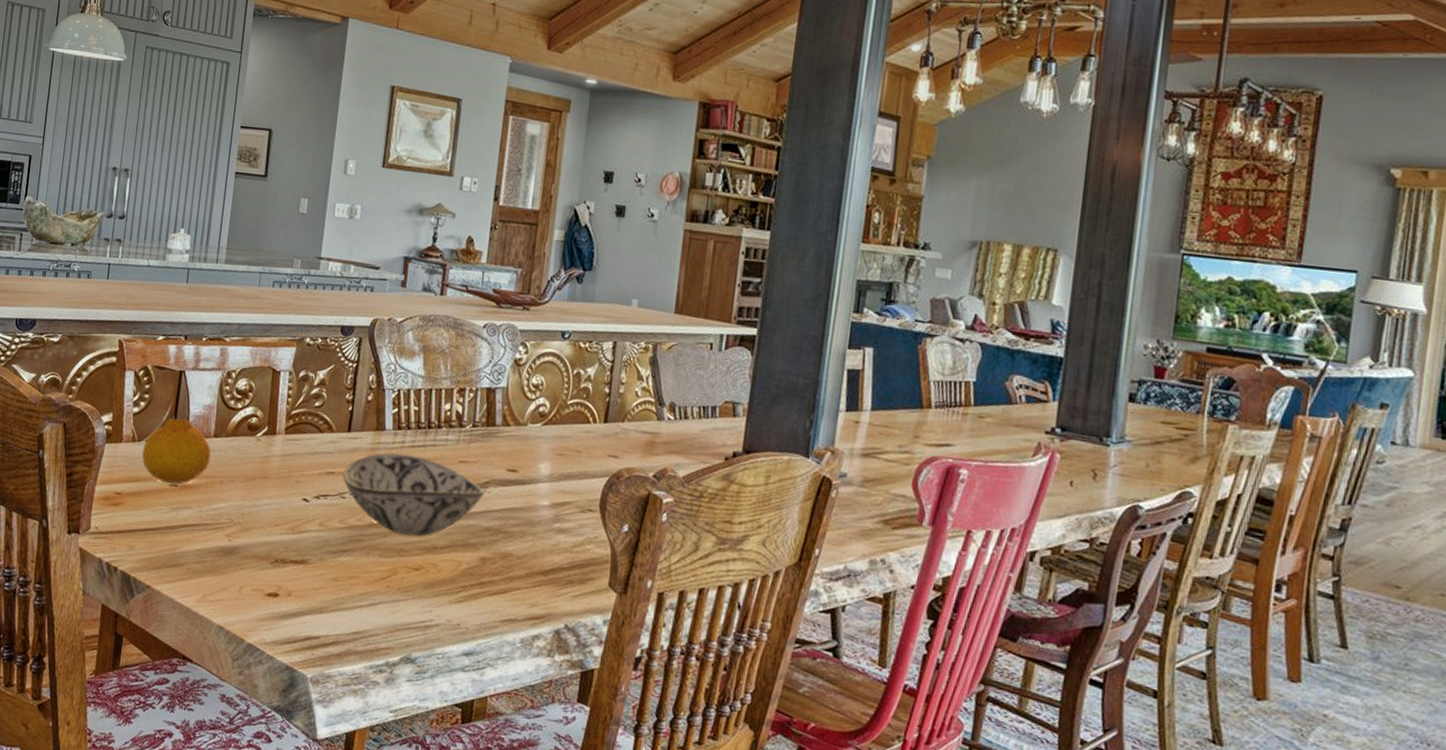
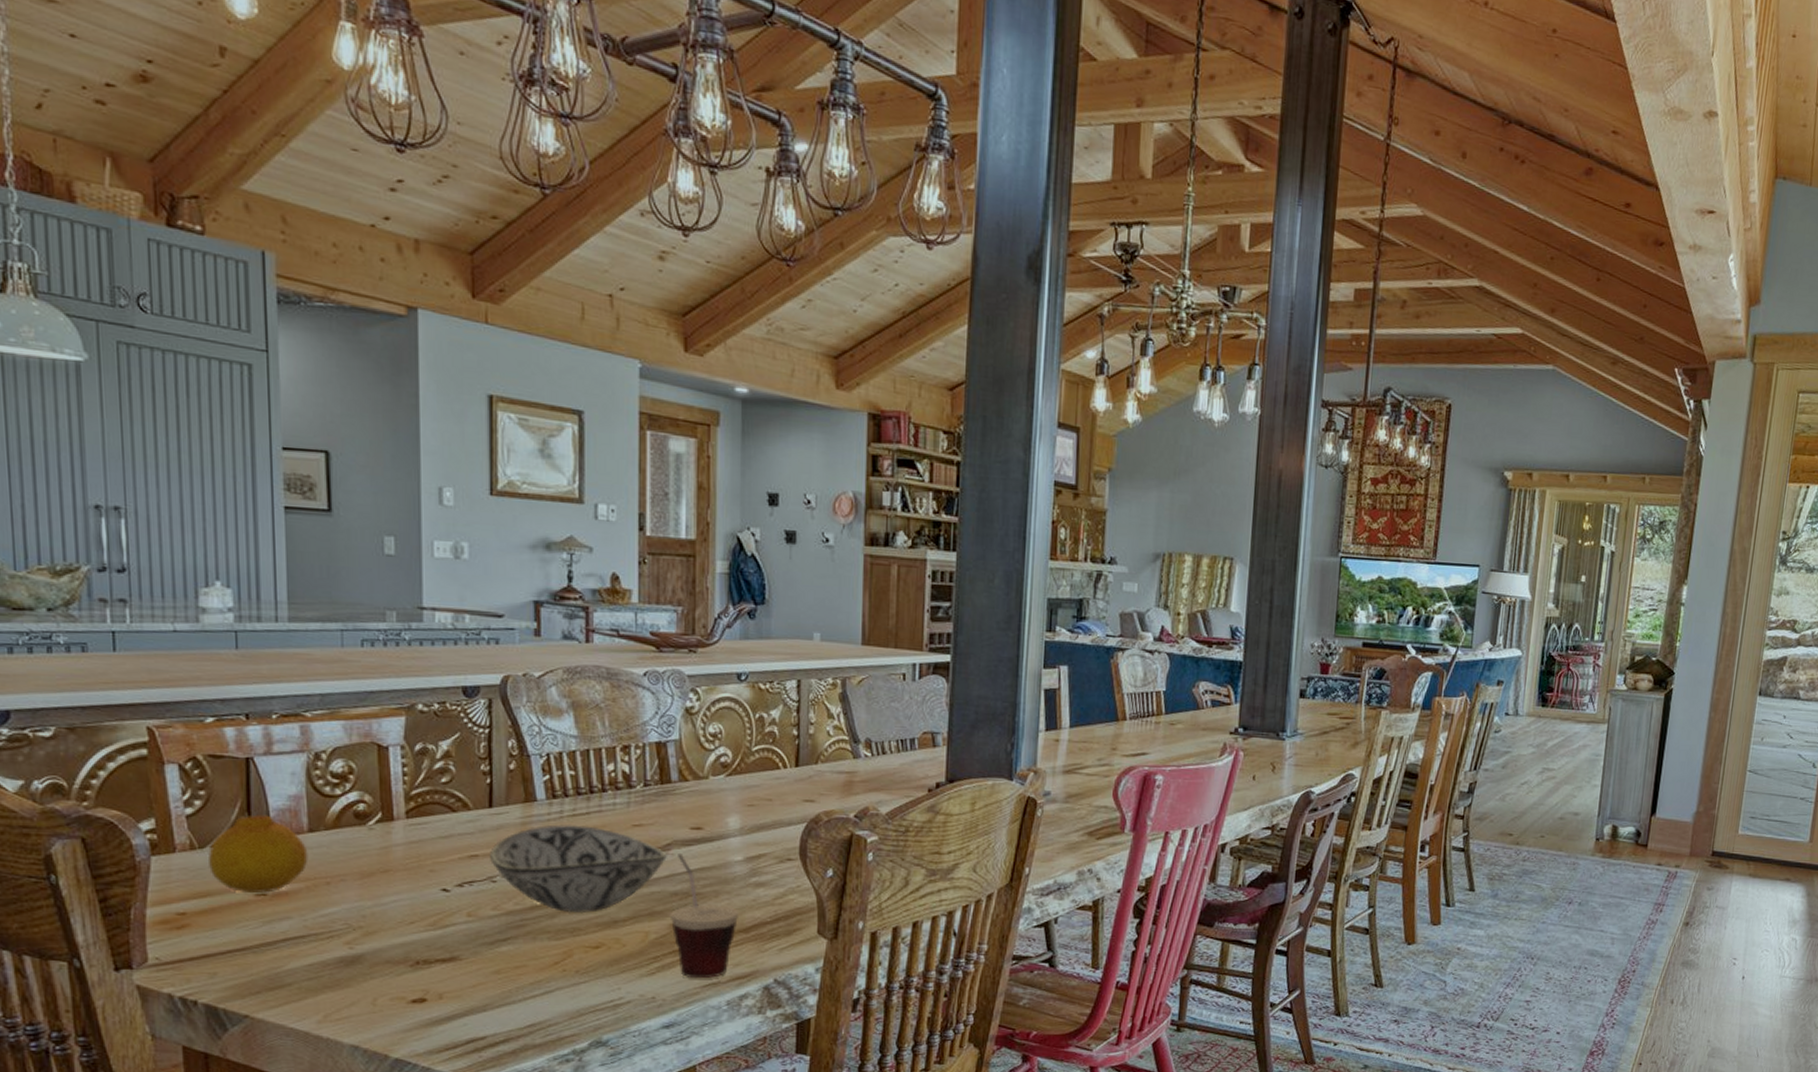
cup: none [480,491,540,614] -> present [669,852,738,979]

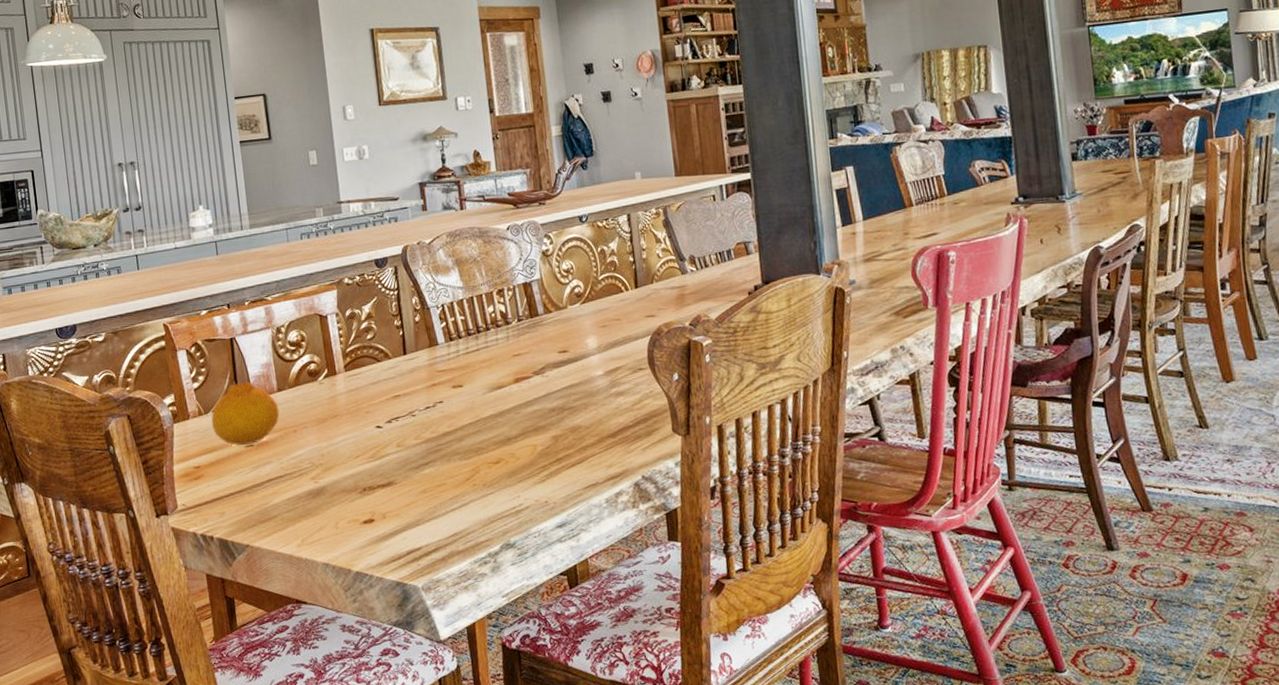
decorative bowl: present [490,823,667,913] -> none [408,360,543,436]
cup: present [669,852,738,979] -> none [550,374,606,482]

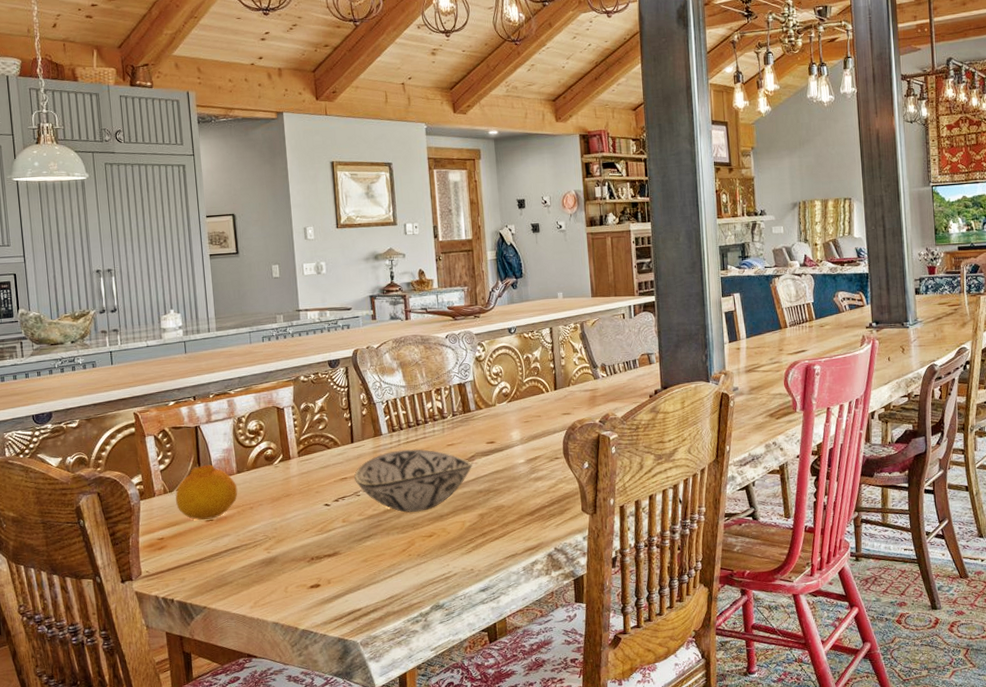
decorative bowl: none [408,360,543,436] -> present [354,448,472,513]

